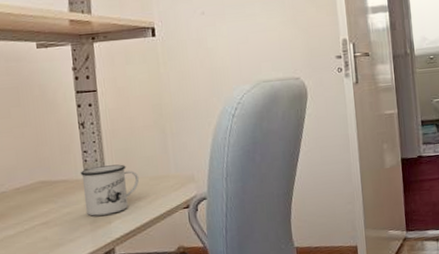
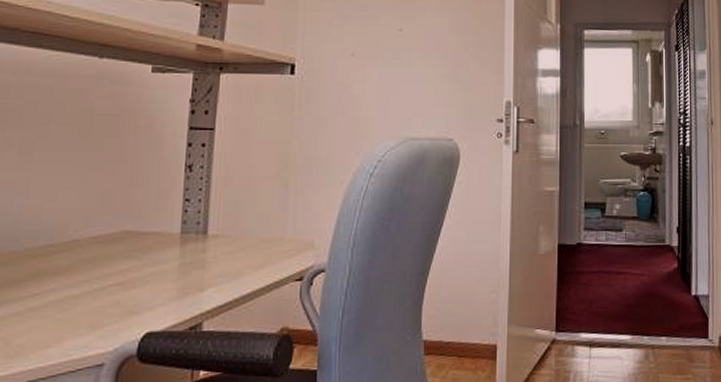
mug: present [80,164,140,216] -> none [174,219,248,280]

